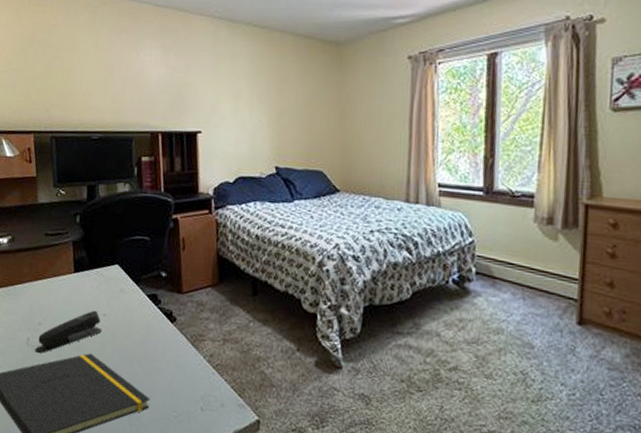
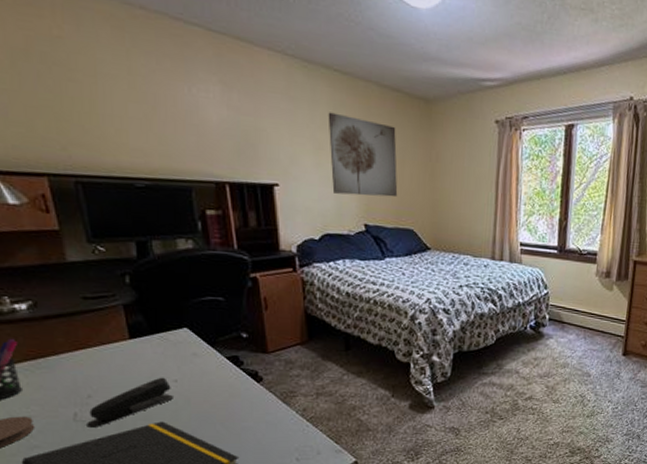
wall art: none [246,63,308,139] -> present [328,112,398,197]

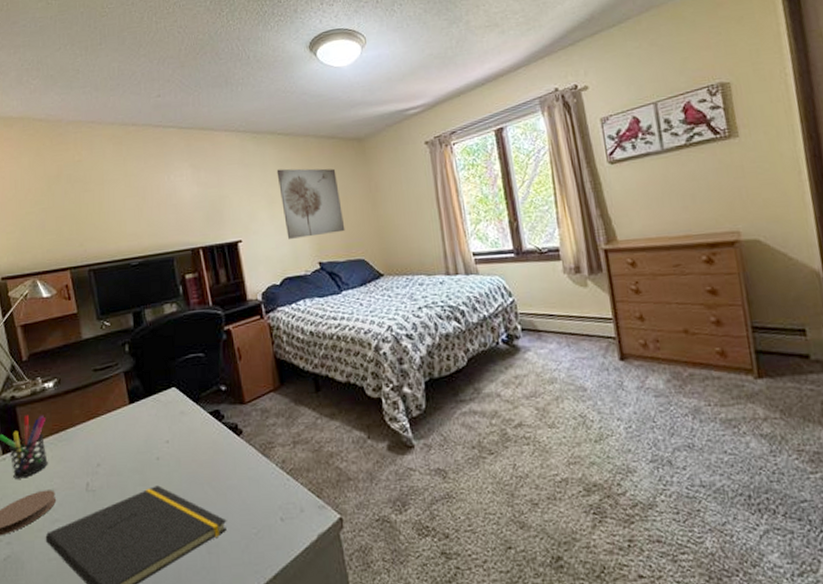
stapler: present [87,377,175,429] -> none [96,439,167,498]

